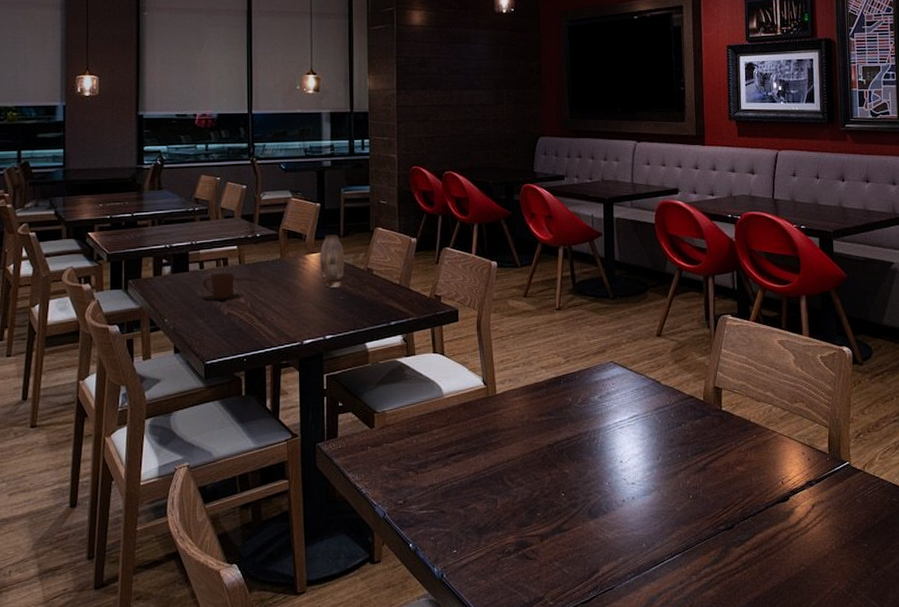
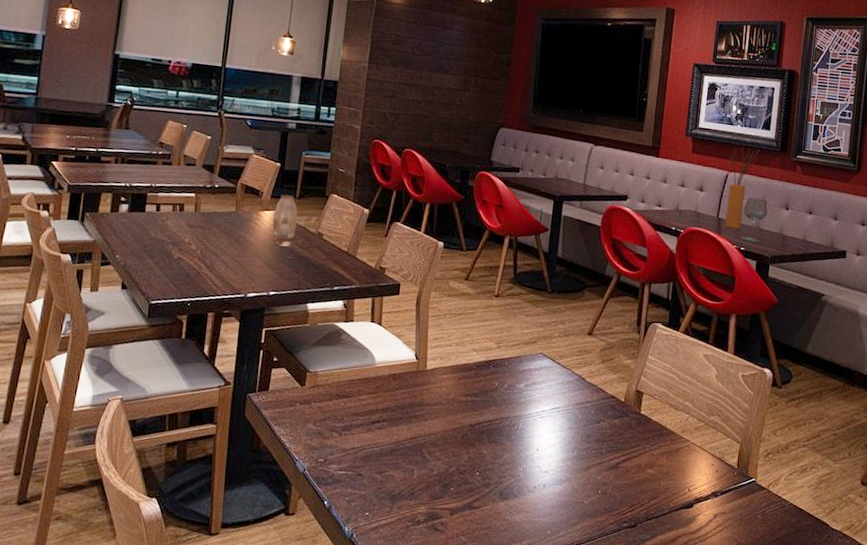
cup: present [202,273,243,301] -> none [155,217,195,245]
vase: none [776,123,807,209] -> present [725,147,760,231]
wine glass: none [798,173,823,219] -> present [740,197,768,243]

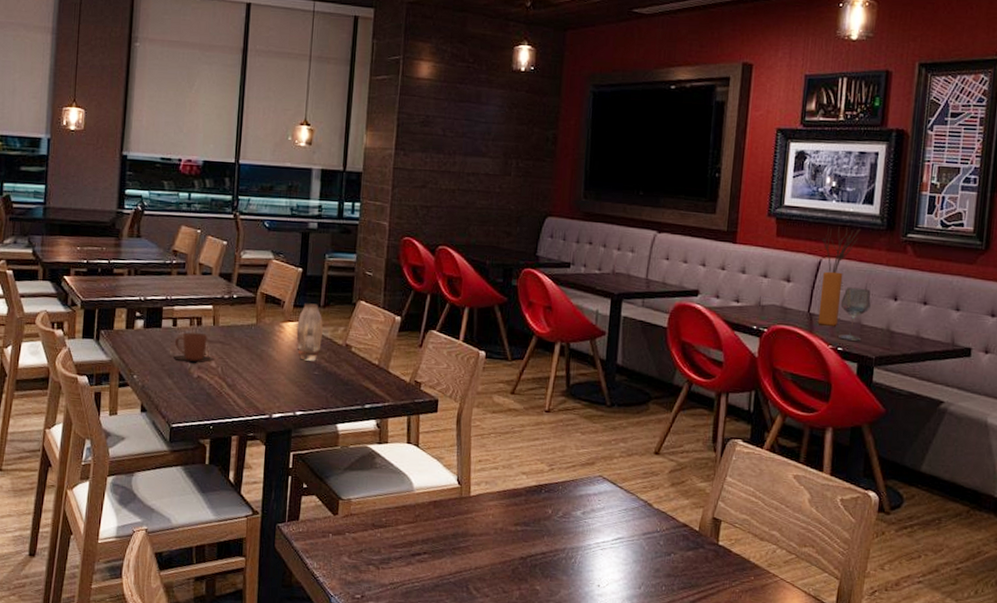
cup: none [155,217,195,245] -> present [173,332,215,363]

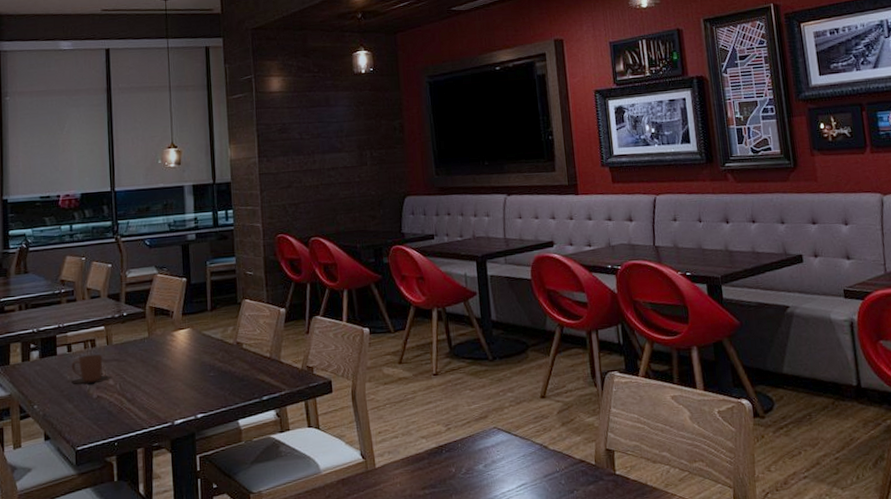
vase: present [296,303,323,361] -> none [188,309,214,364]
vase: present [818,226,861,328] -> none [652,166,684,257]
wine glass: present [837,287,871,341] -> none [680,217,707,265]

